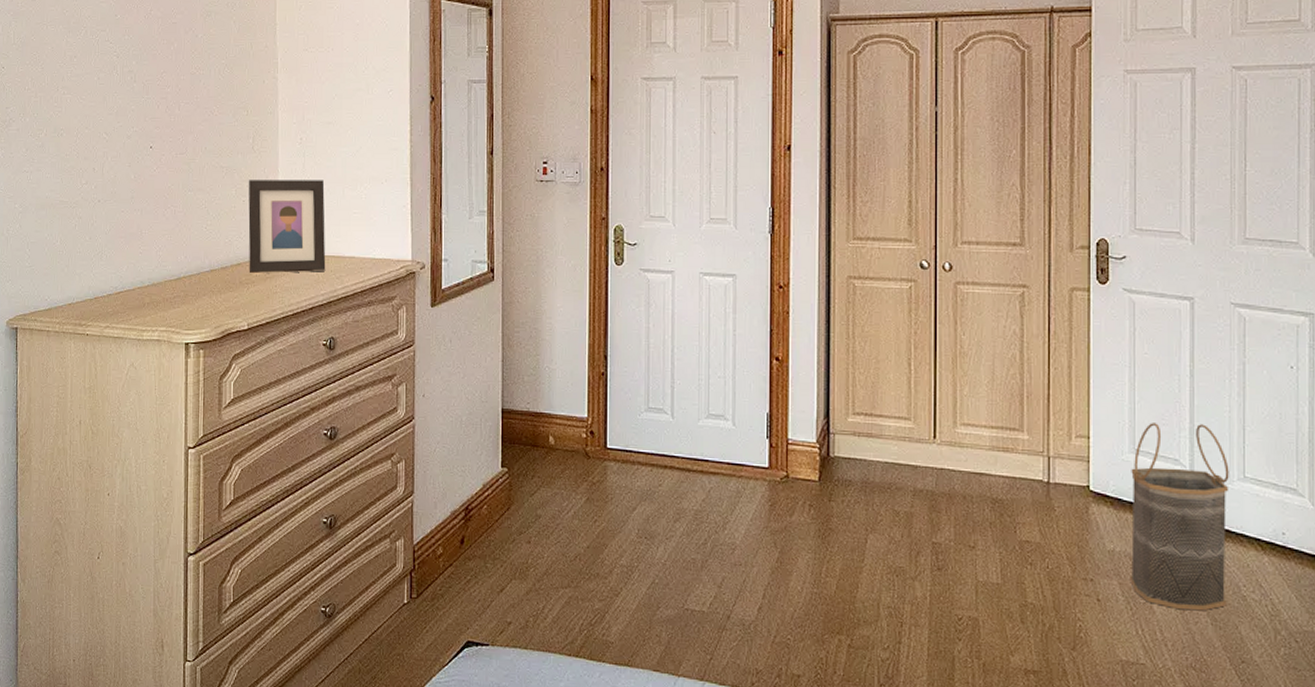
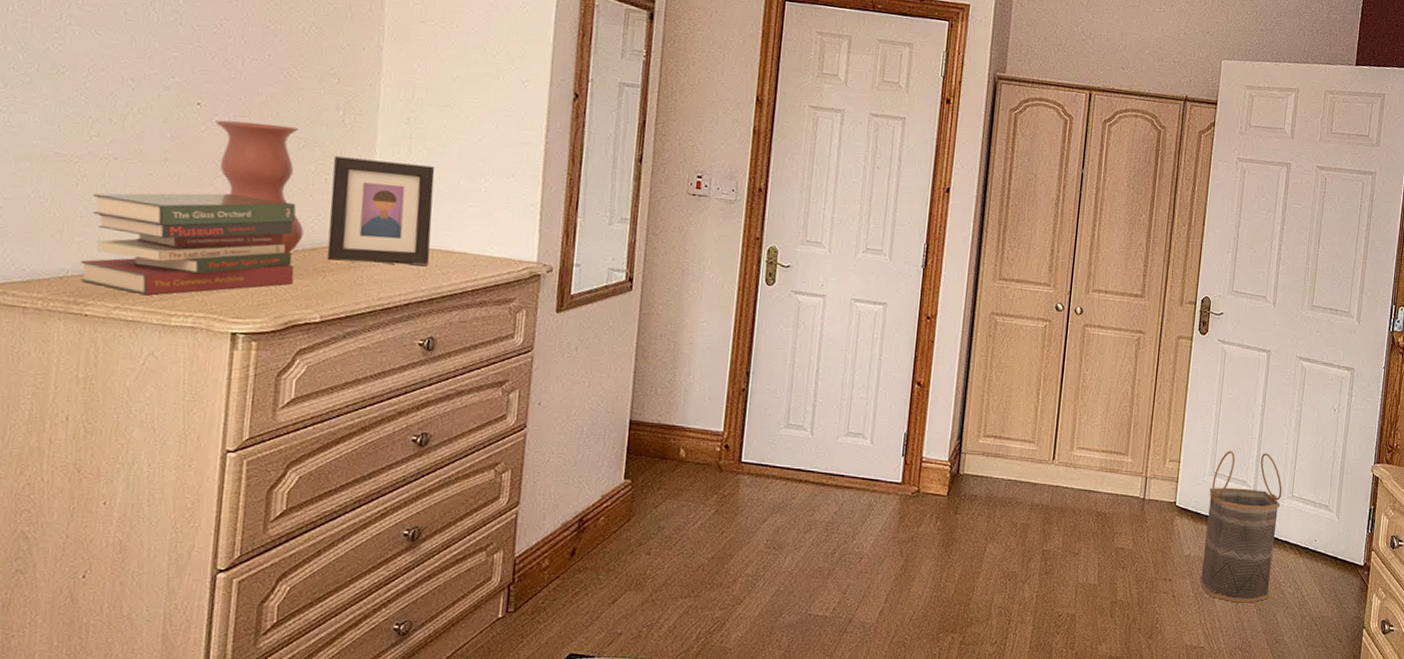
books: none [82,221,226,315] -> present [81,193,296,296]
vase: none [163,158,231,270] -> present [215,120,304,253]

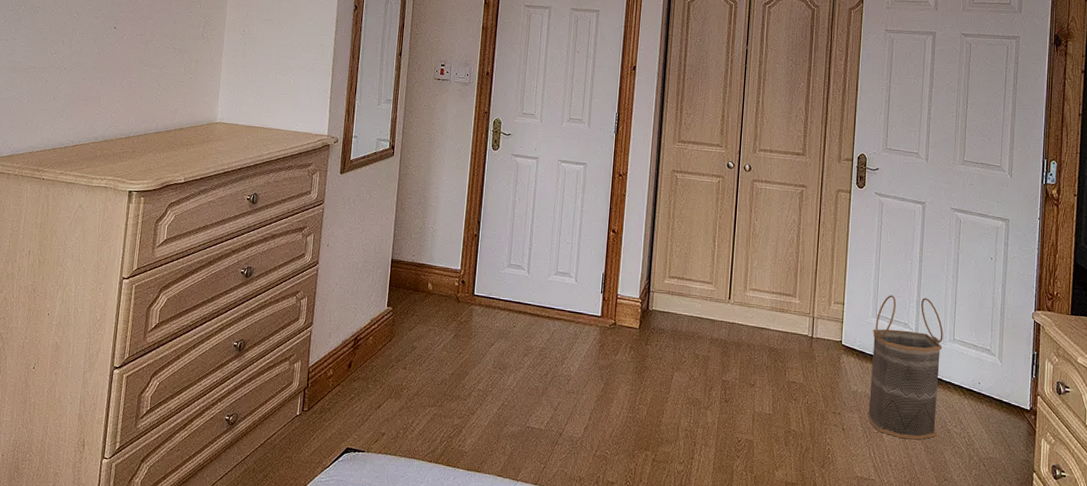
books: present [81,193,296,296] -> none [41,90,172,165]
vase: present [215,120,304,253] -> none [124,38,176,132]
picture frame: present [326,156,435,266] -> none [189,61,260,140]

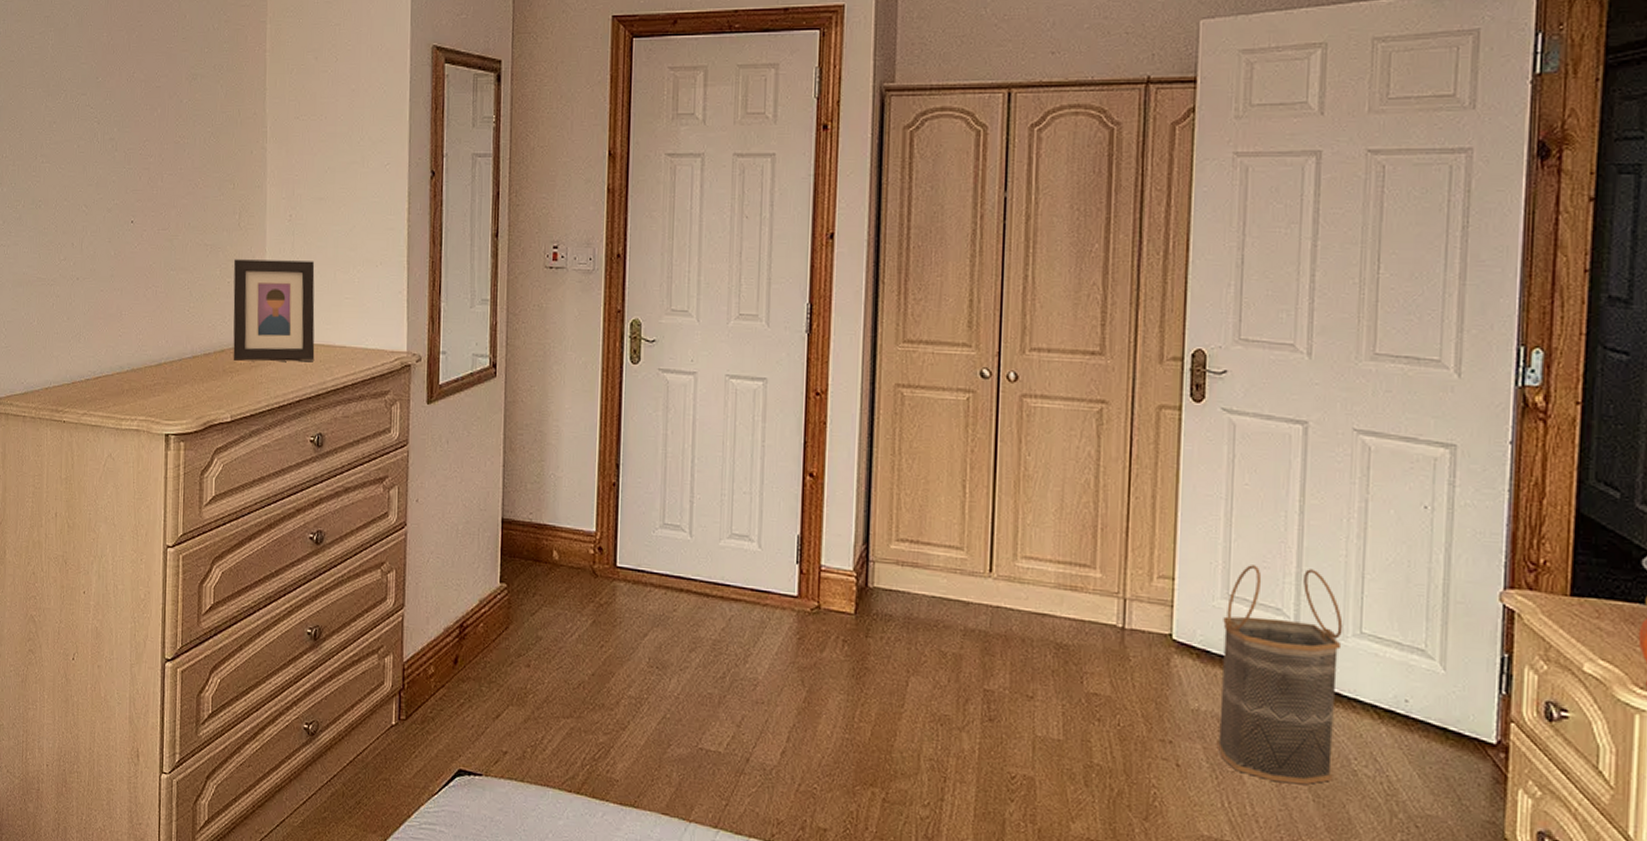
picture frame: none [189,61,260,140] -> present [233,259,315,362]

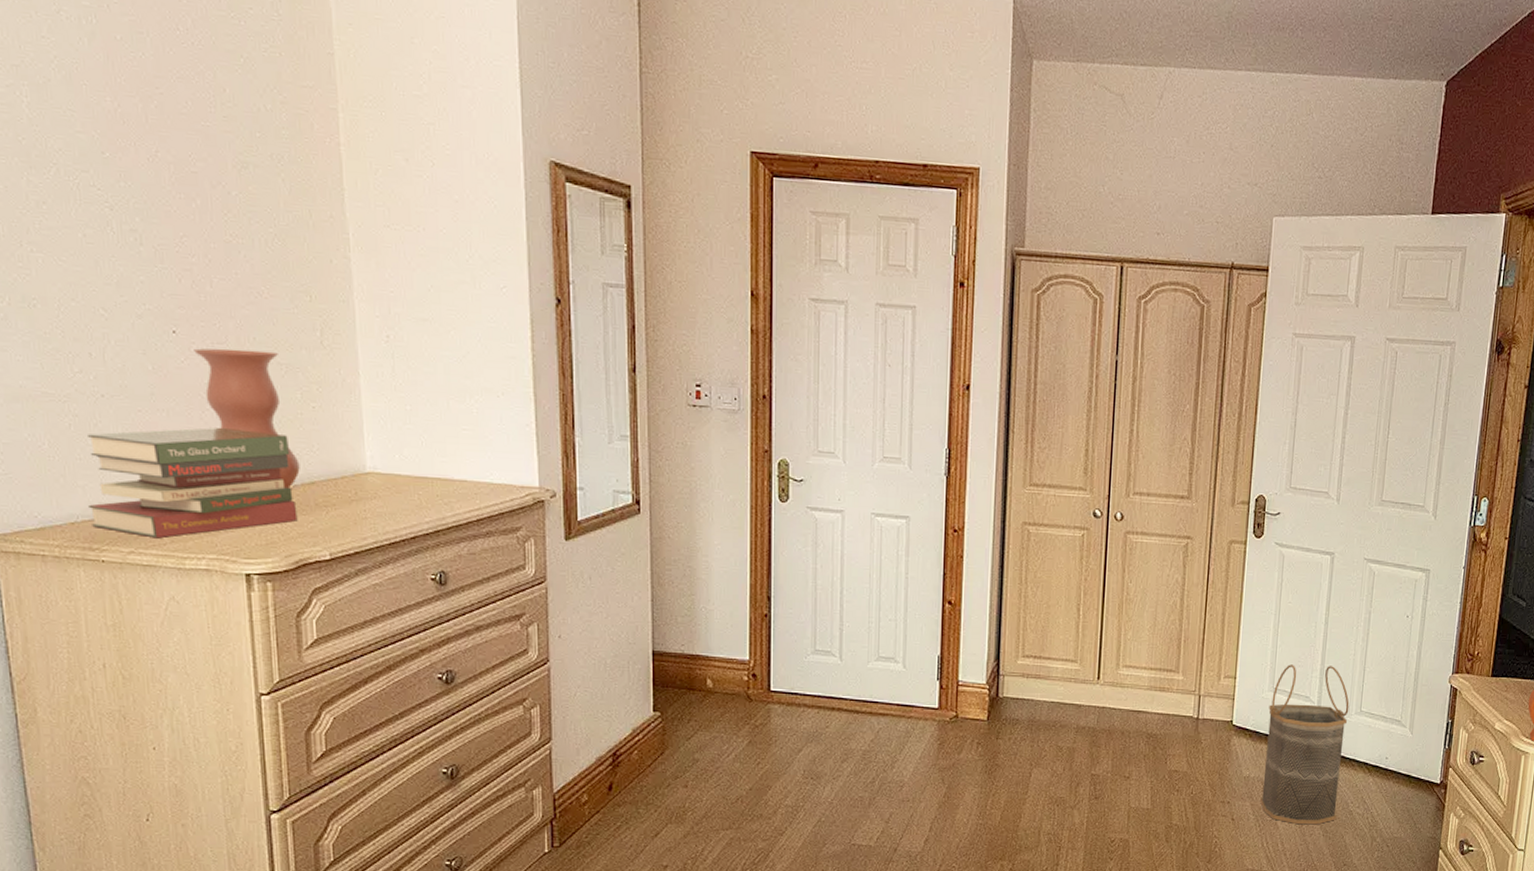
books: none [59,302,209,402] -> present [88,427,298,539]
vase: none [145,234,214,356] -> present [194,348,300,489]
picture frame: present [233,259,315,362] -> none [319,382,430,496]

